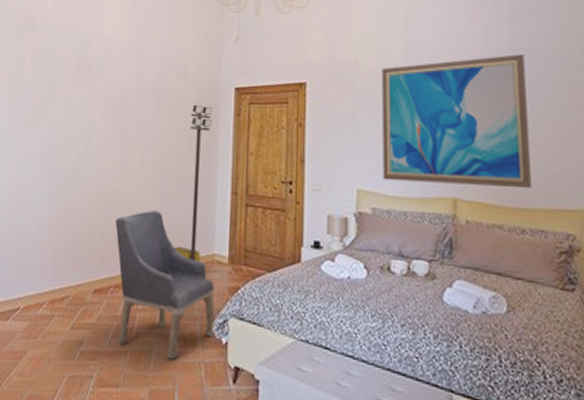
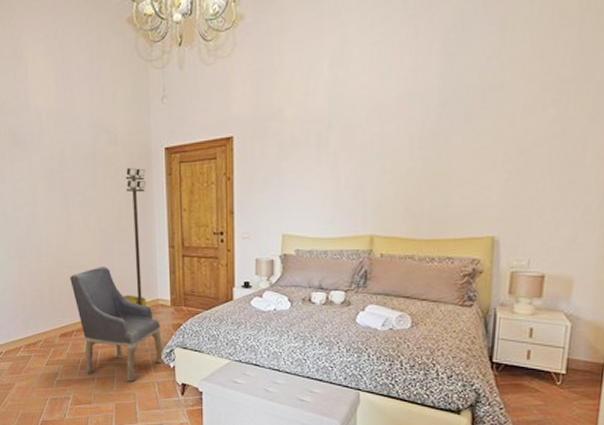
wall art: present [382,54,531,189] -> none [306,87,452,224]

